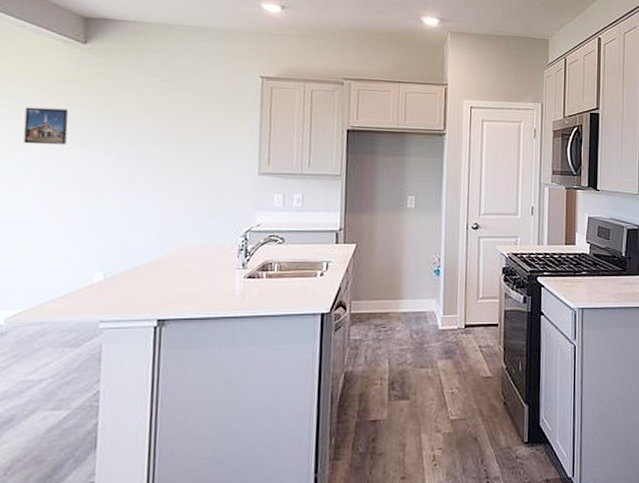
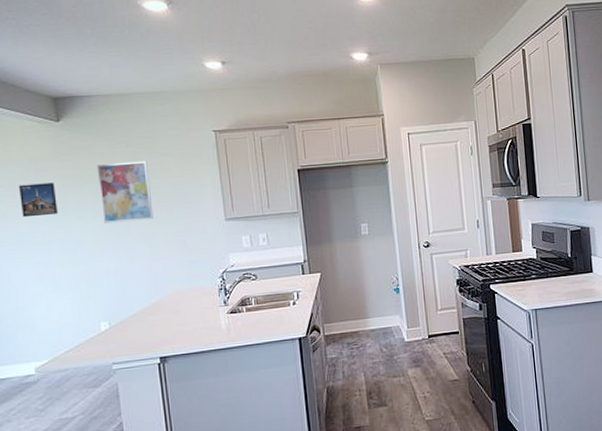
wall art: none [118,96,180,164] -> present [97,161,154,224]

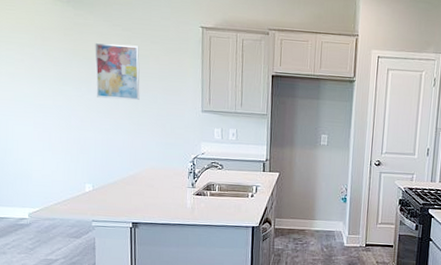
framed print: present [18,182,58,218] -> none [26,51,58,82]

